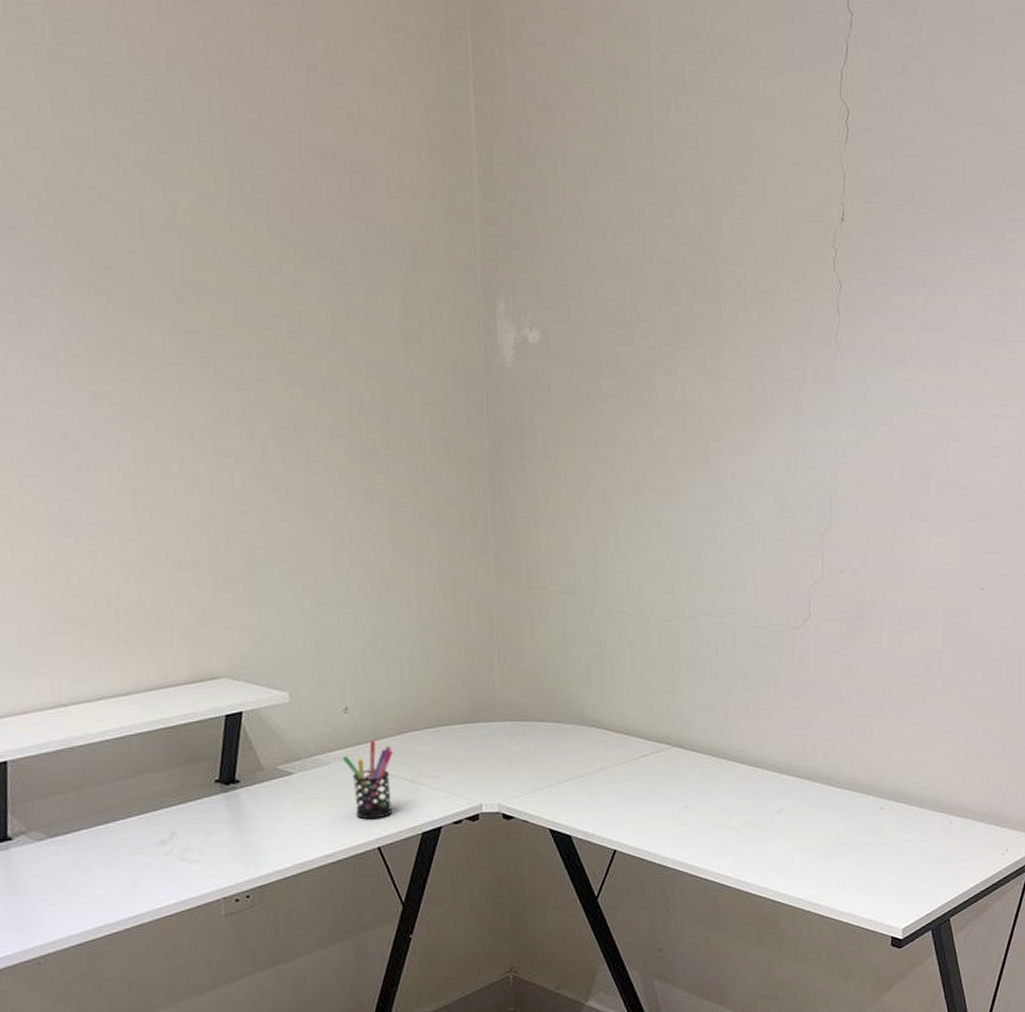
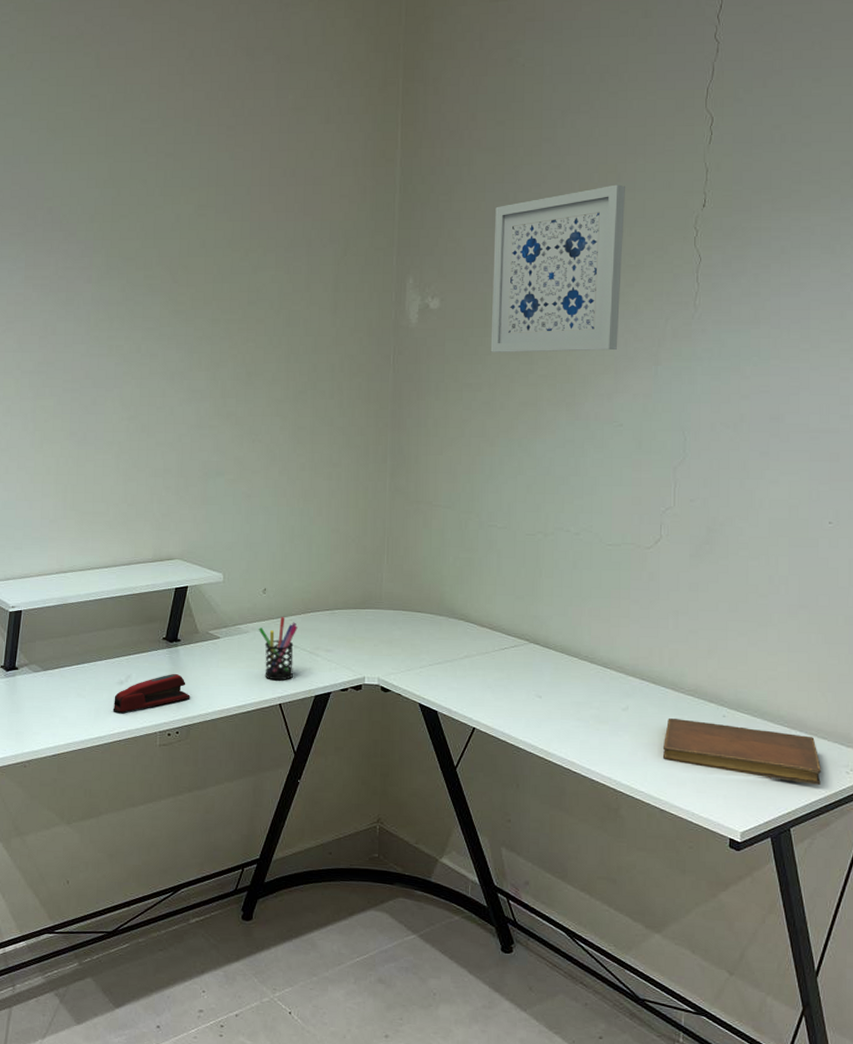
stapler: none [155,823,260,882] -> present [113,673,190,714]
wall art: none [601,188,754,399] -> present [490,184,625,352]
notebook: none [820,816,978,871] -> present [662,718,821,785]

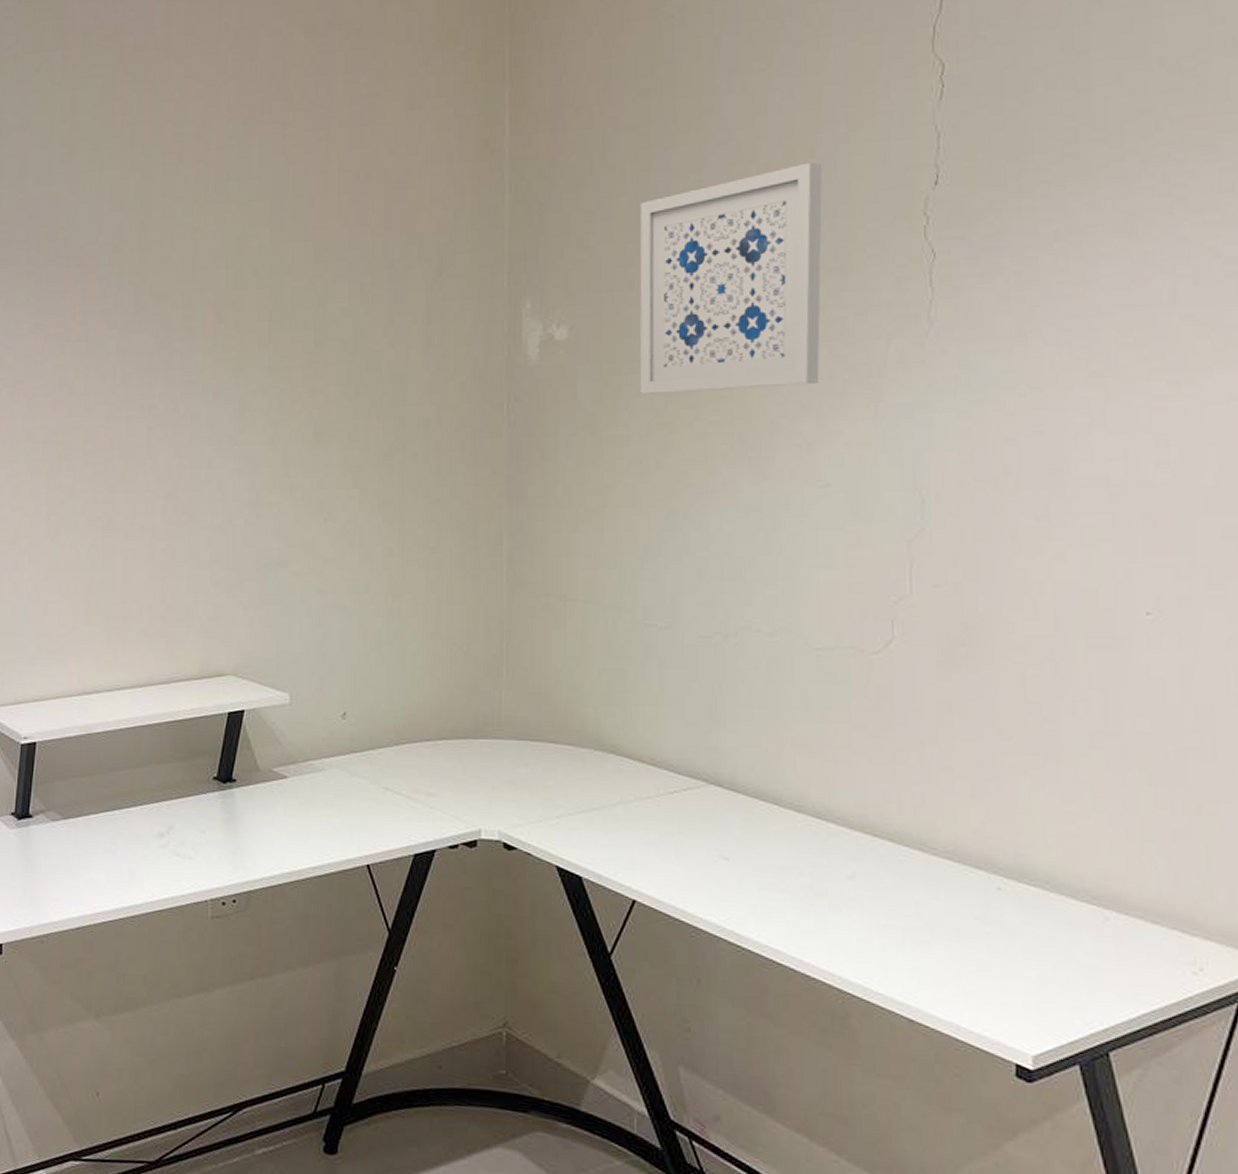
stapler: present [113,673,190,714] -> none [151,823,250,876]
pen holder: present [258,617,298,681] -> none [337,750,389,834]
notebook: present [662,718,821,785] -> none [908,891,1154,990]

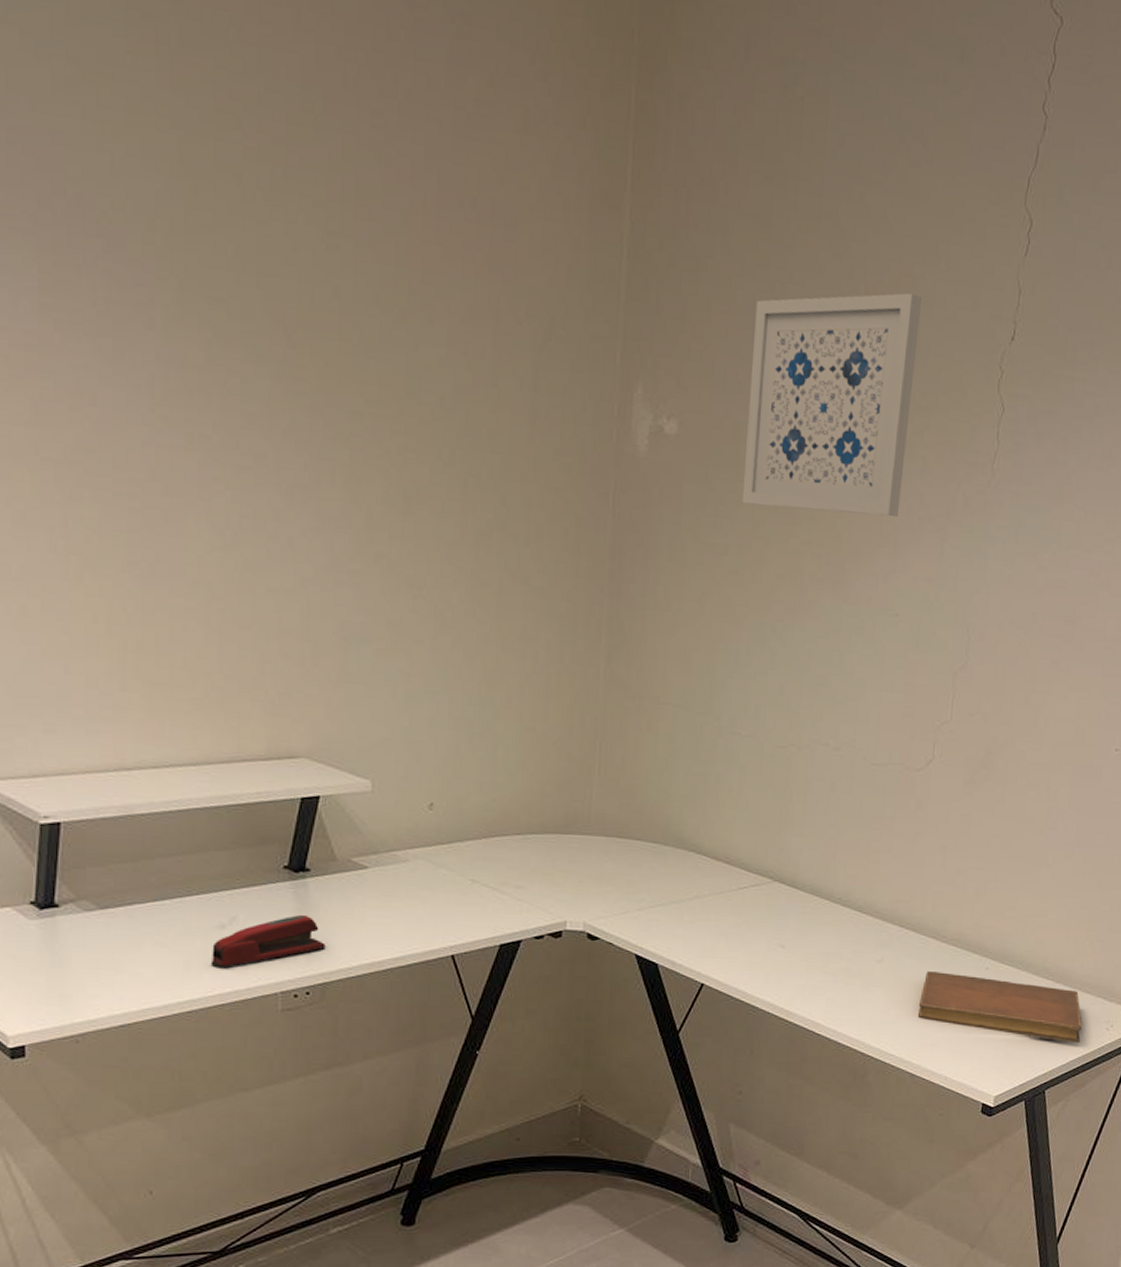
stapler: none [151,823,250,876] -> present [210,914,325,969]
notebook: none [908,891,1154,990] -> present [917,971,1082,1043]

